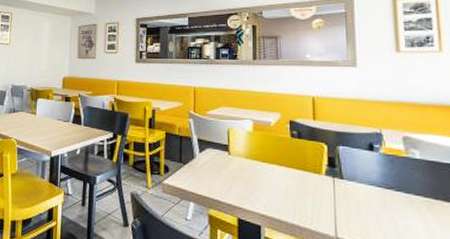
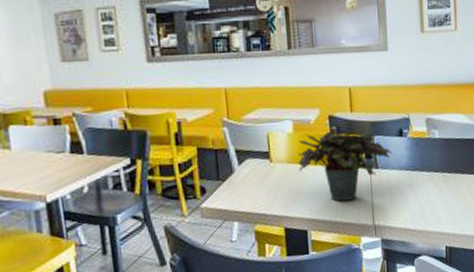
potted plant: none [256,134,361,206] -> present [298,131,393,201]

